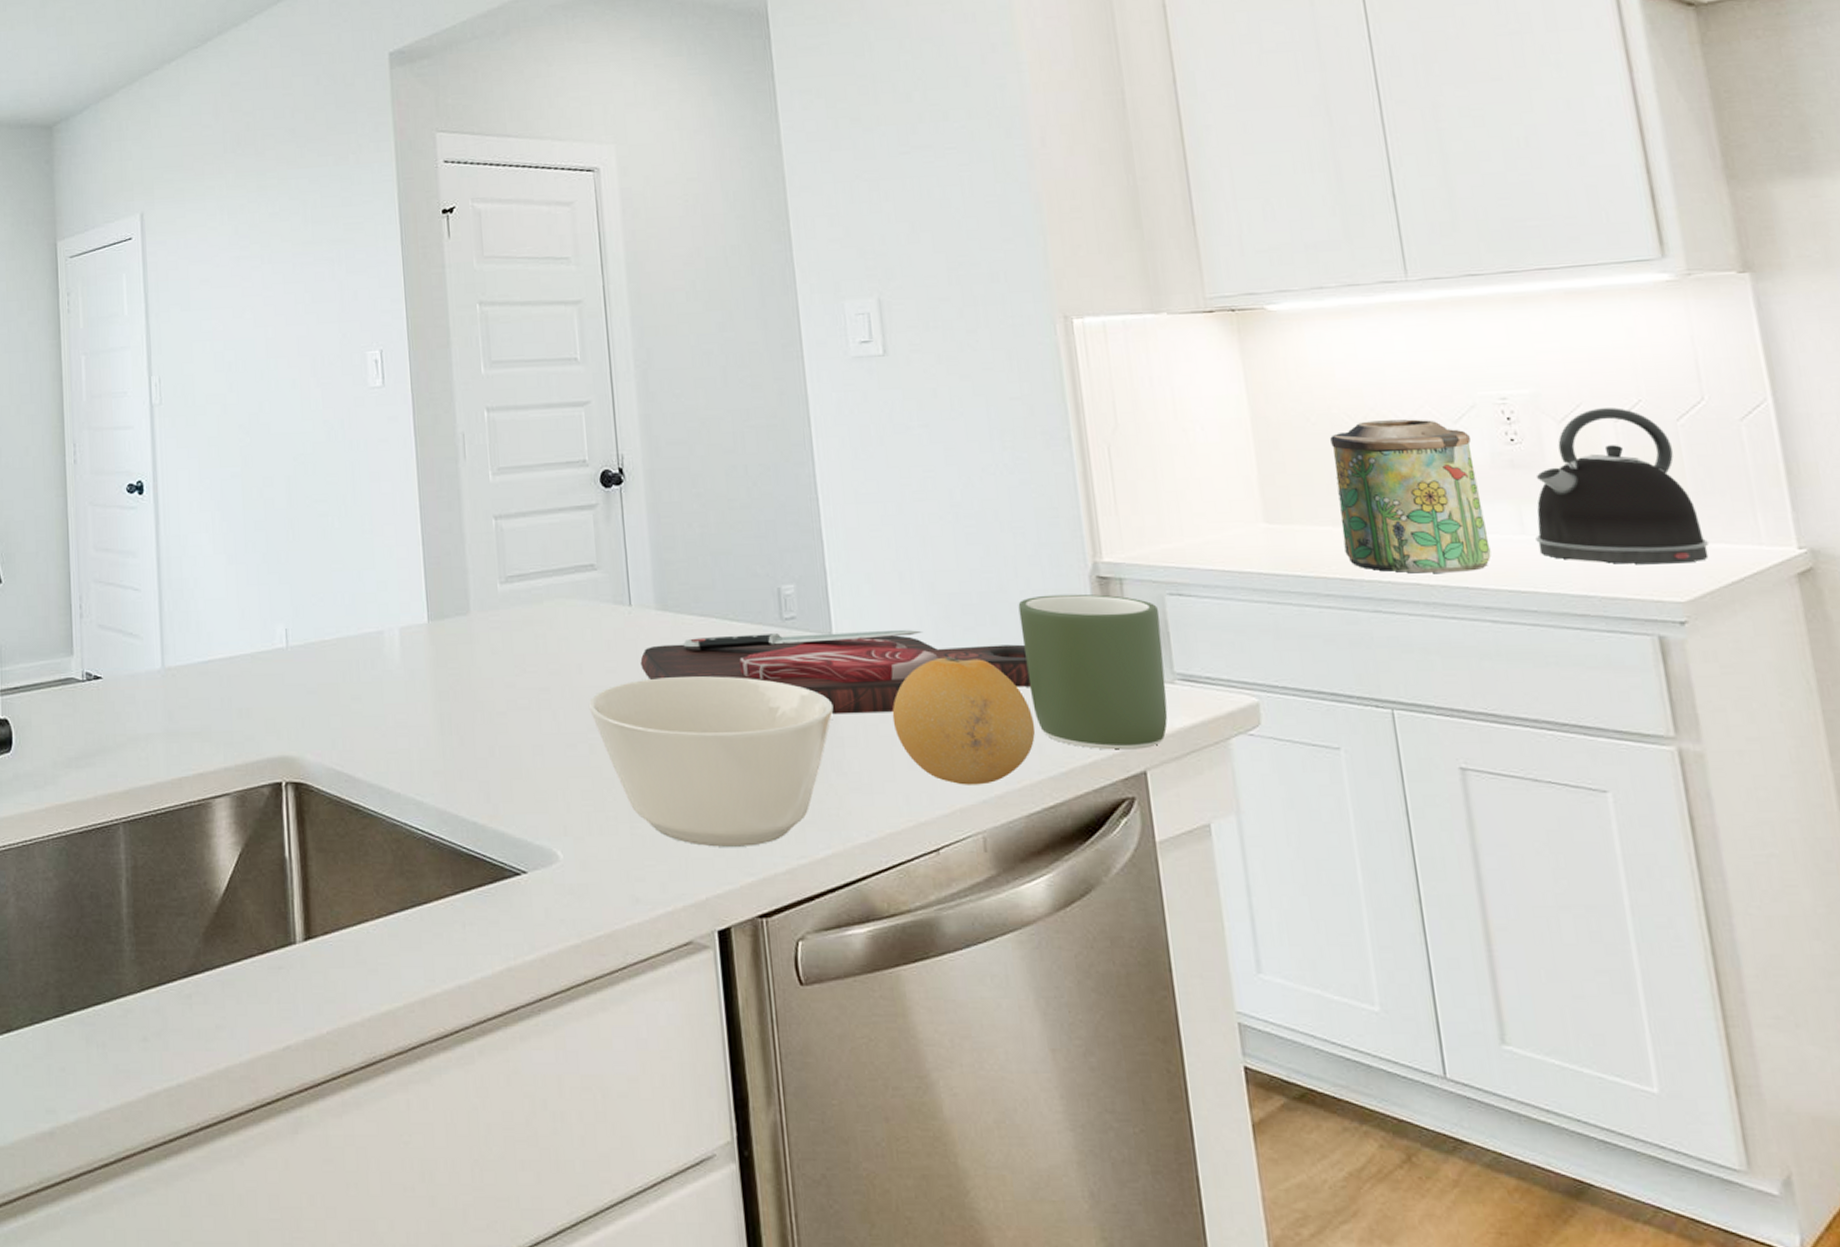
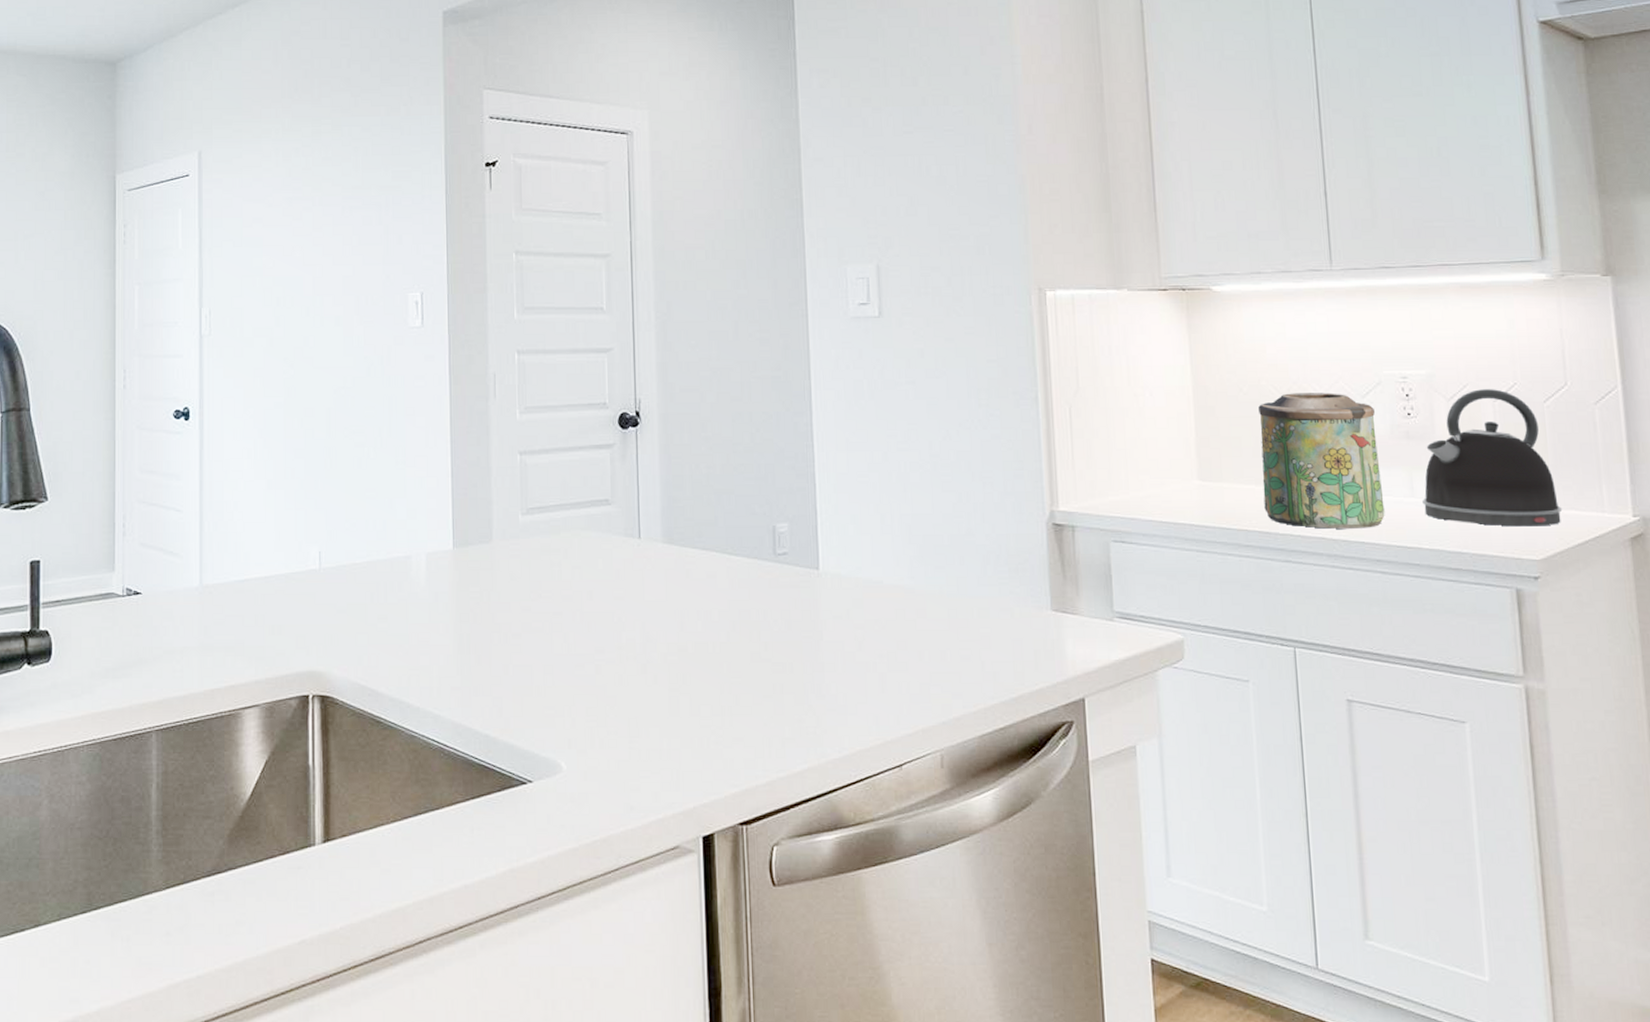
bowl: present [588,676,834,847] -> none [596,605,817,761]
cutting board: present [640,629,1031,715] -> none [646,566,990,642]
fruit: present [892,657,1036,785] -> none [868,592,992,708]
mug: present [1018,594,1168,750] -> none [983,538,1106,679]

